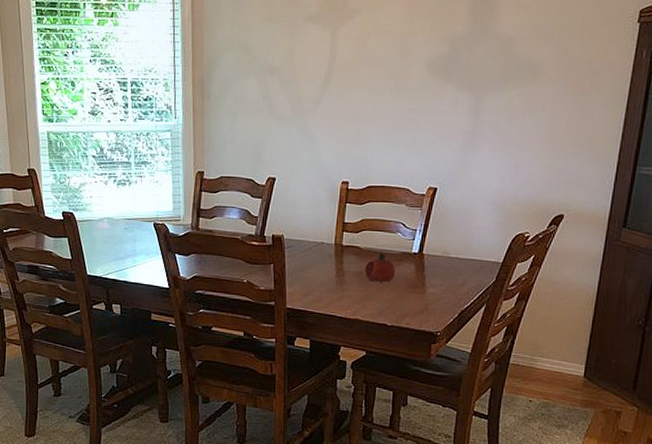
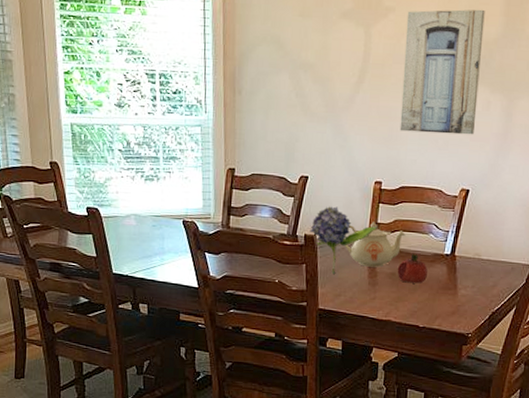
flower: none [277,207,345,275] -> present [309,206,378,275]
teapot: none [311,221,373,267] -> present [344,221,406,267]
wall art: none [366,8,452,134] -> present [400,9,485,135]

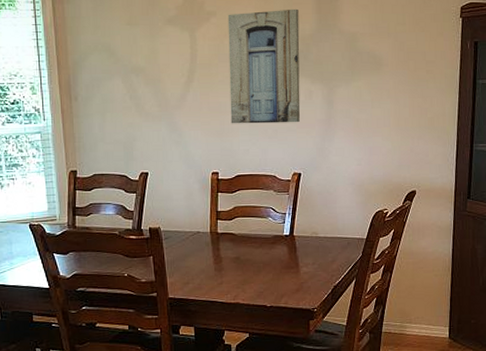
flower: present [309,206,378,275] -> none [154,199,219,264]
teapot: present [344,221,406,267] -> none [188,210,246,254]
fruit: present [397,253,427,284] -> none [240,237,269,266]

